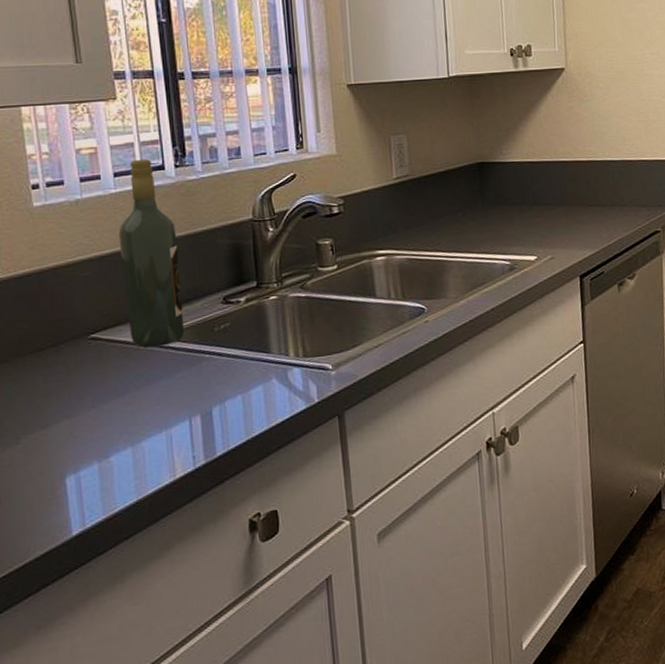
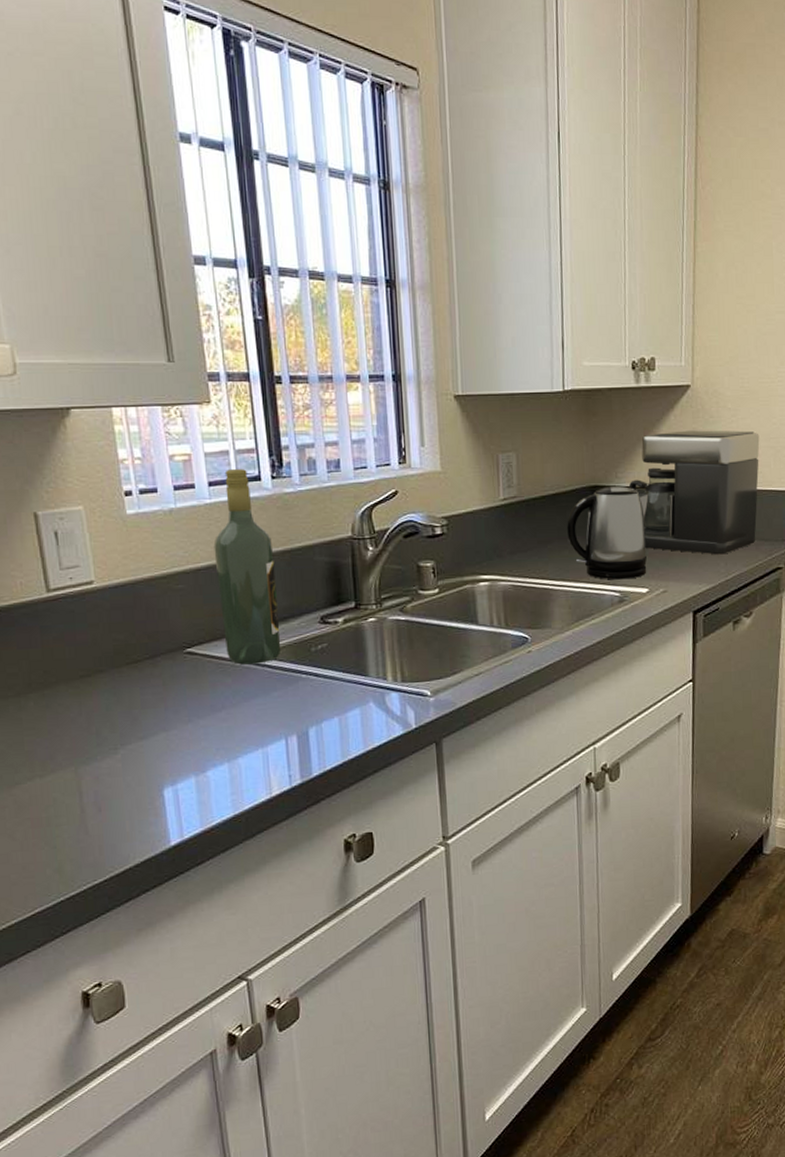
kettle: none [457,161,535,250] -> present [567,485,650,580]
coffee maker: none [513,107,634,222] -> present [628,430,760,555]

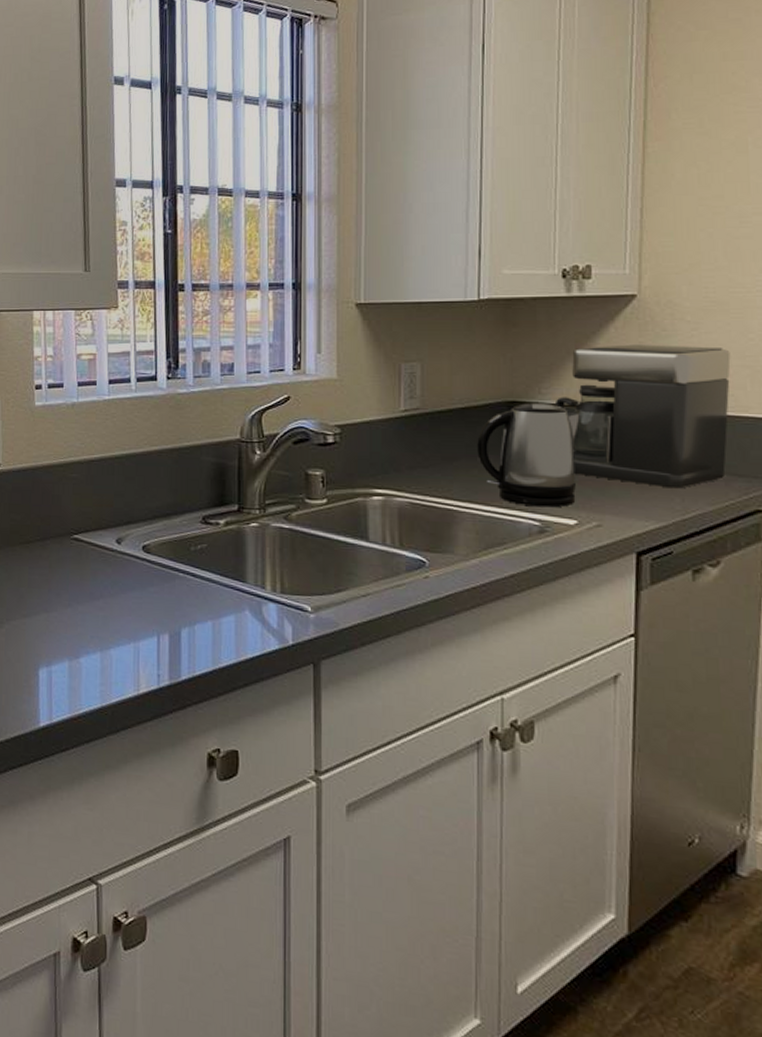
wine bottle: present [213,469,281,665] -> none [107,369,163,557]

